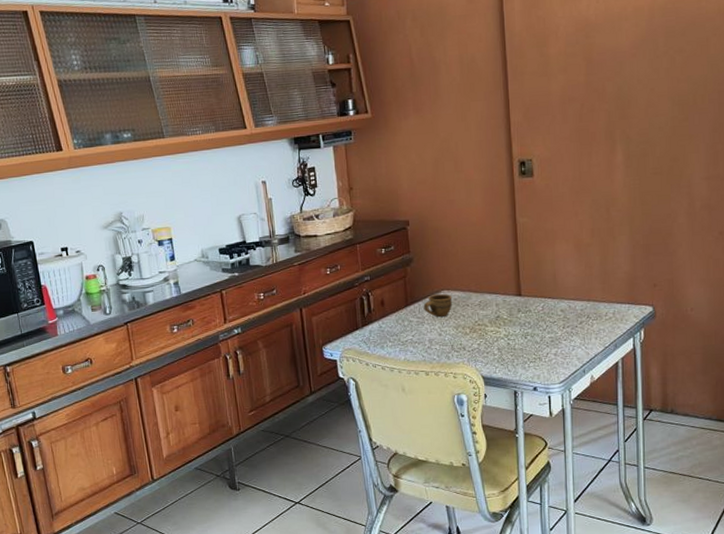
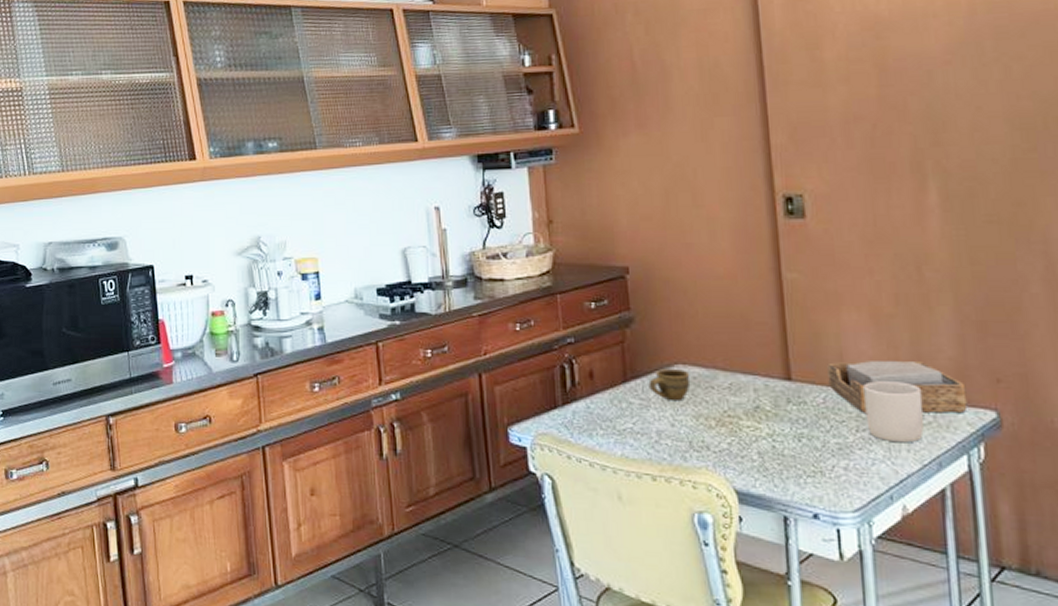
napkin holder: none [545,276,635,315] -> present [827,361,968,414]
mug: none [568,291,607,334] -> present [862,381,924,443]

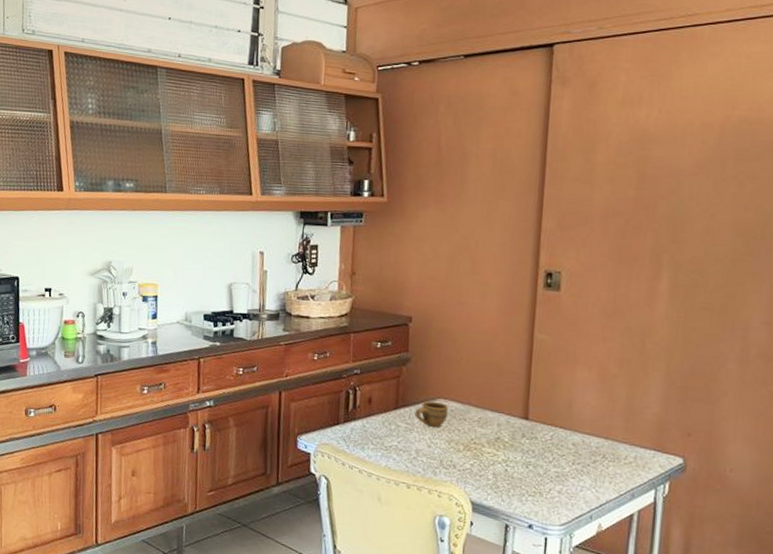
napkin holder: present [827,361,968,414] -> none [557,408,663,458]
mug: present [862,381,924,443] -> none [581,426,629,477]

